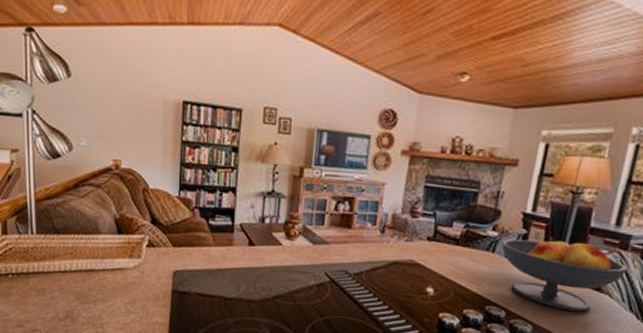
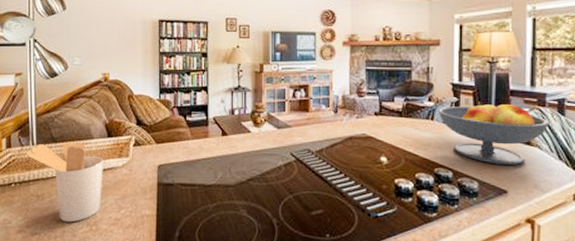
utensil holder: none [24,234,112,322] -> present [26,142,103,222]

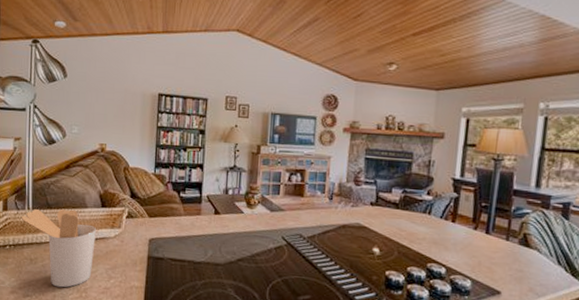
fruit bowl: present [438,102,550,165] -> none [436,199,552,267]

